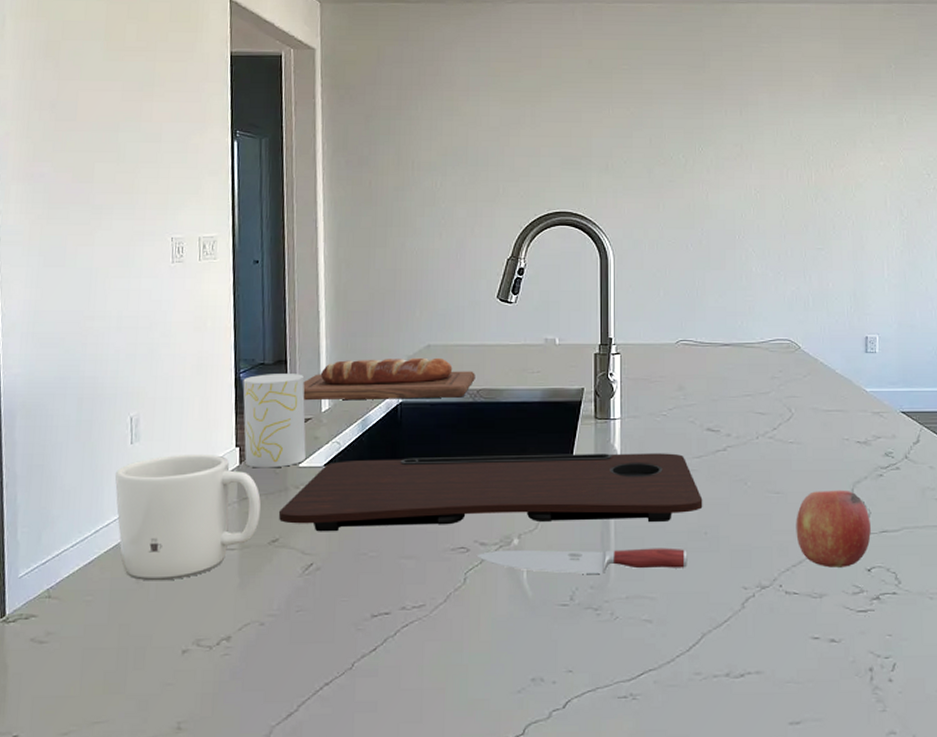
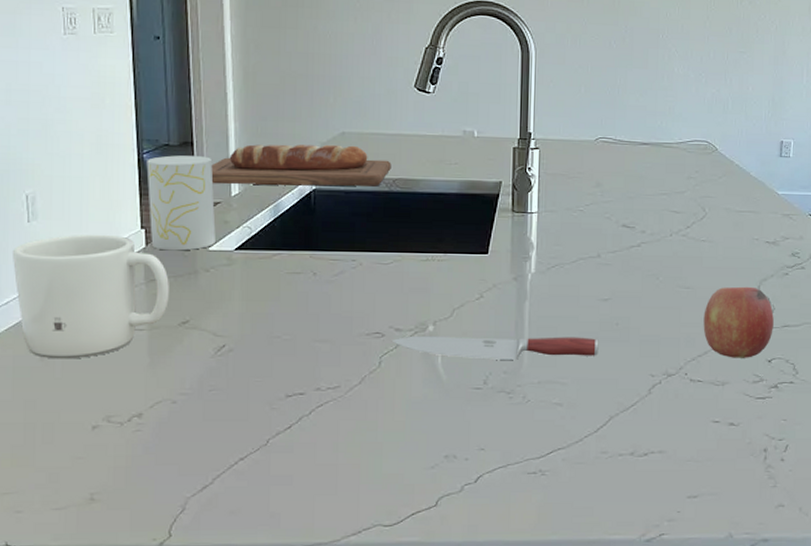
cutting board: present [278,453,703,532] -> none [188,244,616,315]

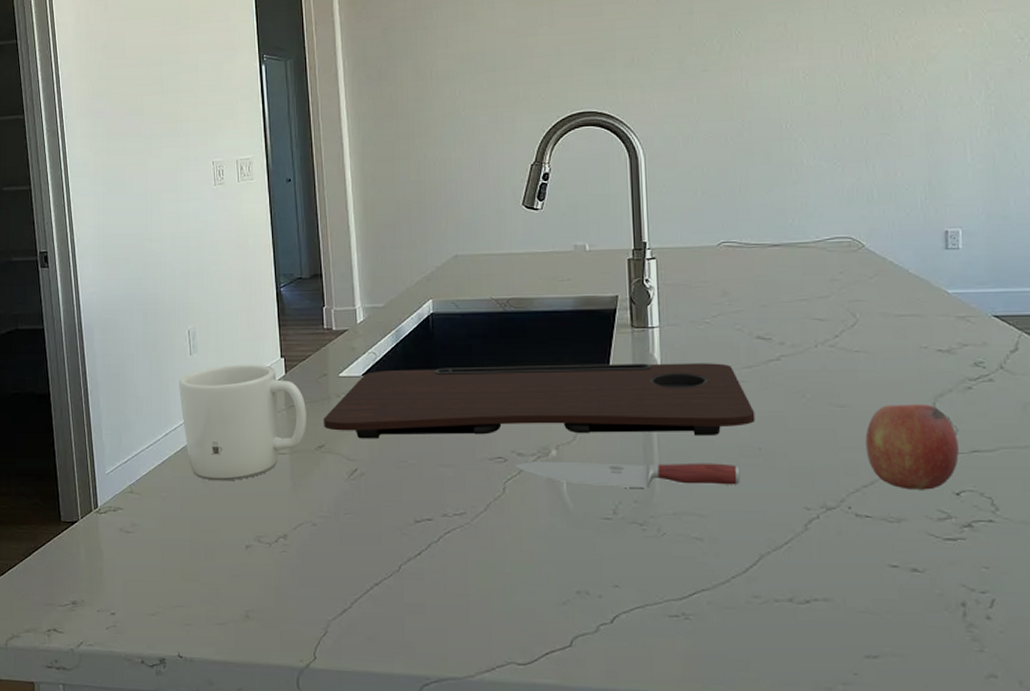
cup: present [146,155,216,251] -> none [284,287,345,378]
cutting board: none [188,244,616,315] -> present [323,363,755,439]
bread loaf: present [211,144,392,186] -> none [338,267,504,313]

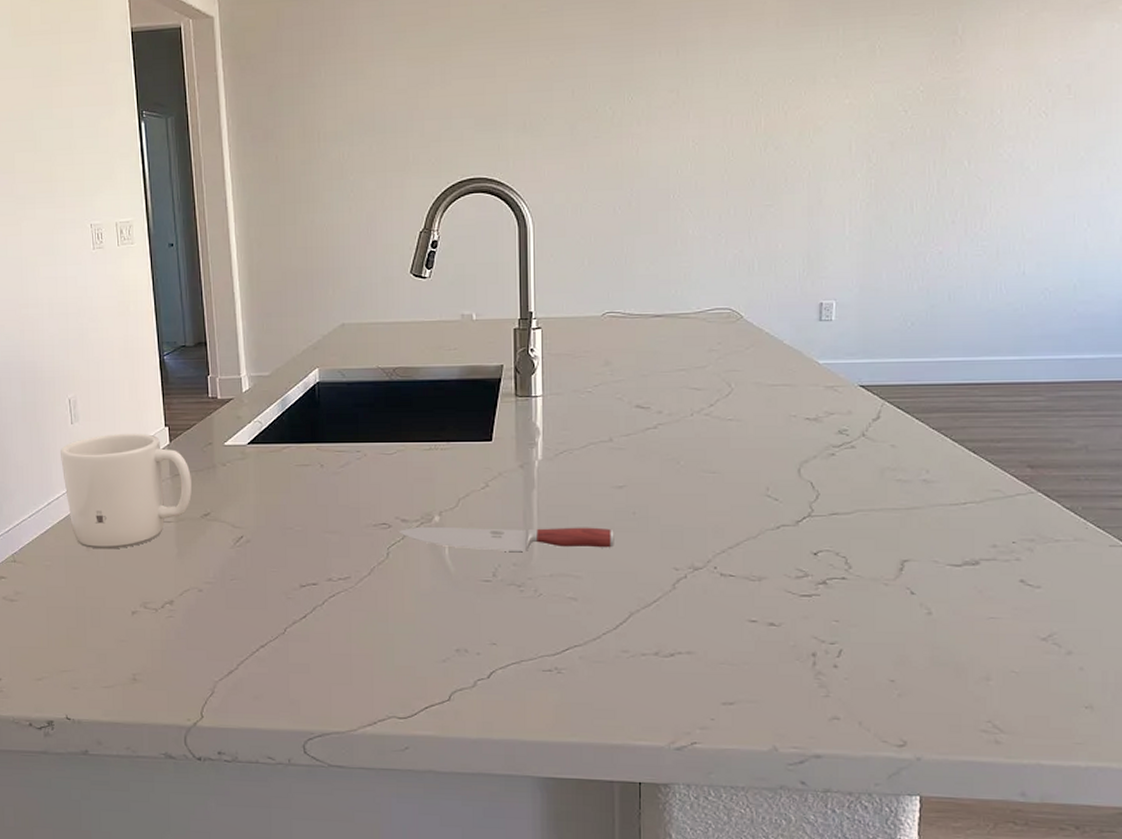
cutting board: present [323,363,755,439] -> none [208,431,631,507]
fruit: present [865,404,959,490] -> none [733,469,819,550]

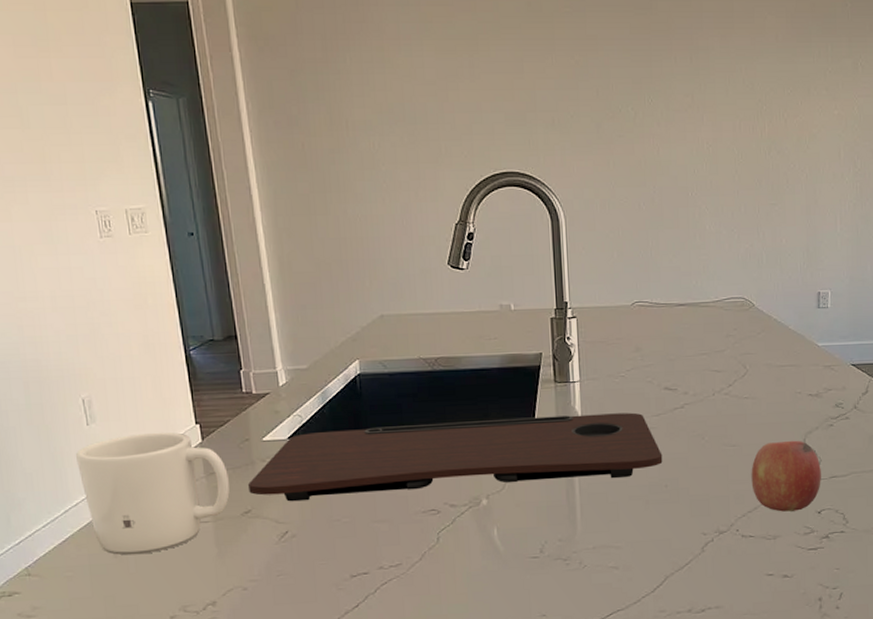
cutting board: none [208,431,631,507] -> present [247,412,663,502]
kitchen knife: present [398,526,614,551] -> none [447,500,650,529]
fruit: none [733,469,819,550] -> present [751,440,821,512]

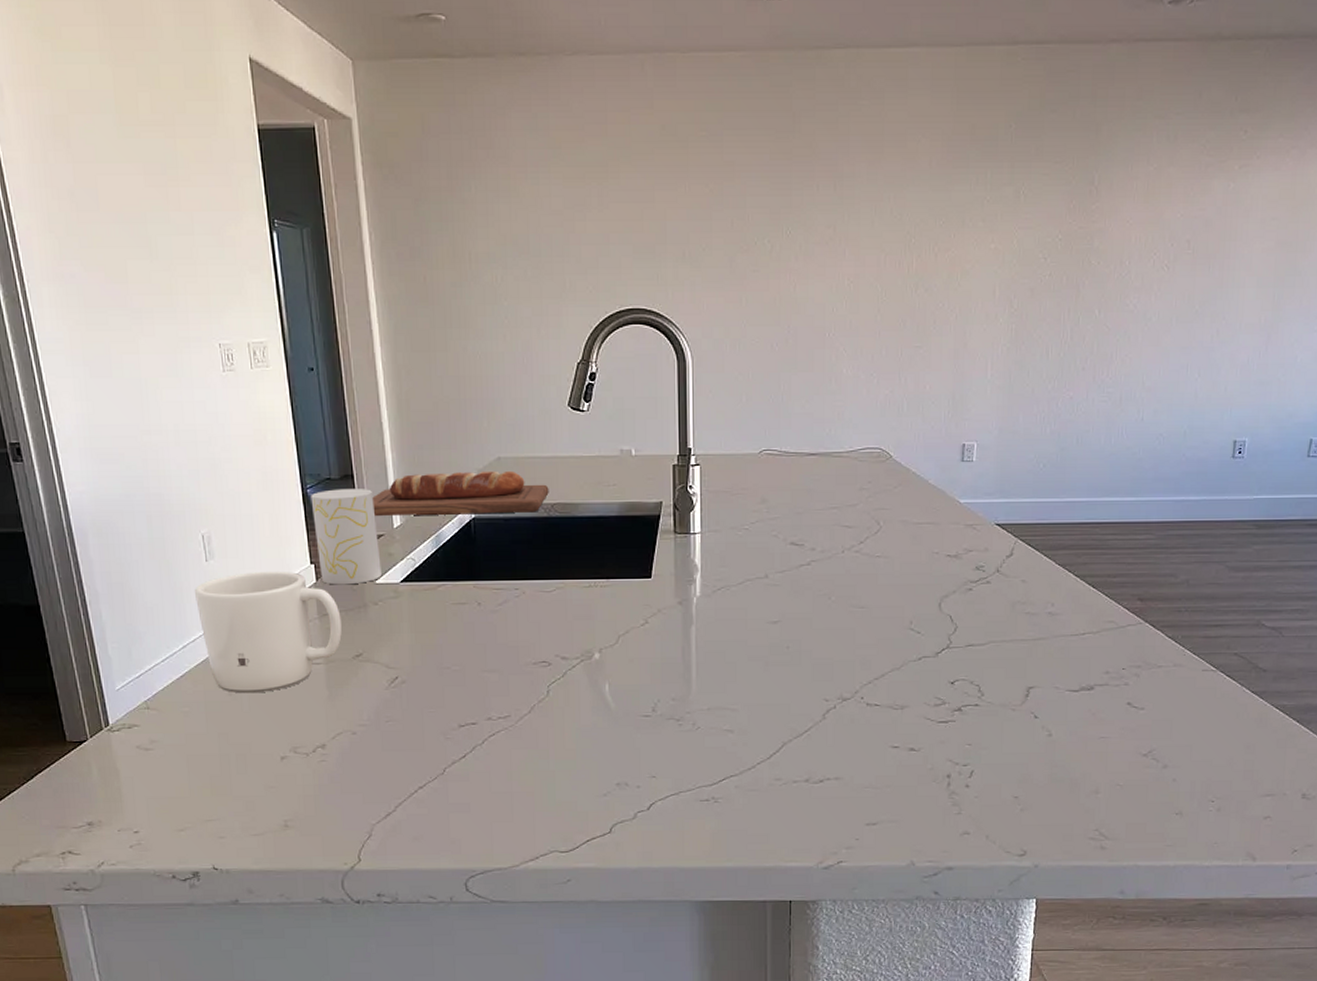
cup: none [194,349,268,444] -> present [311,489,382,585]
cutting board: present [247,412,663,502] -> none [359,568,785,647]
bread loaf: none [257,327,432,376] -> present [372,470,549,517]
fruit: present [751,440,821,512] -> none [880,604,957,681]

